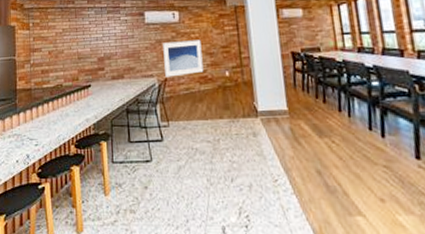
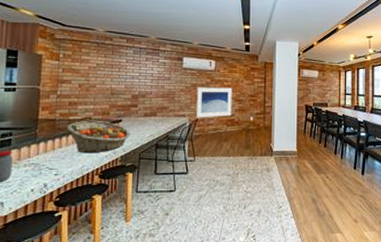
fruit basket: none [41,86,100,122] -> present [66,120,130,153]

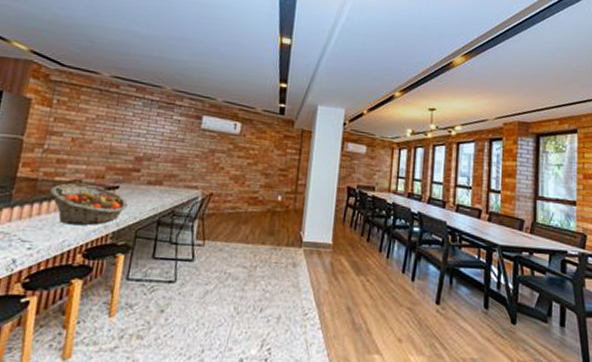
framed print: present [196,87,232,118] -> none [211,153,259,193]

